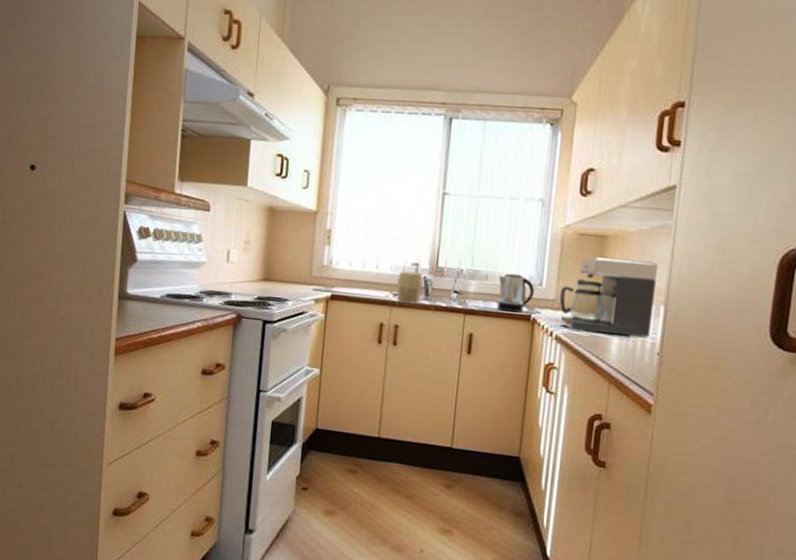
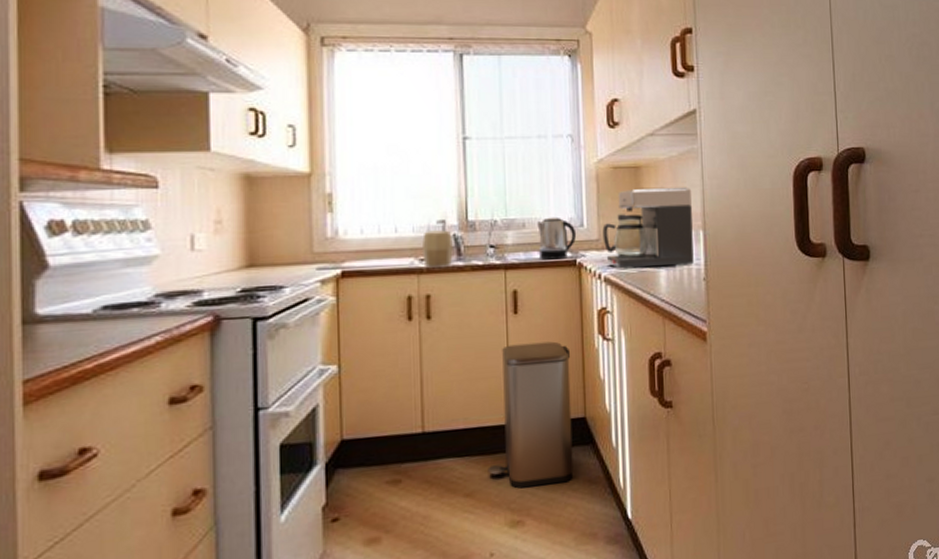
pedal bin: none [427,379,514,509] -> present [487,341,574,489]

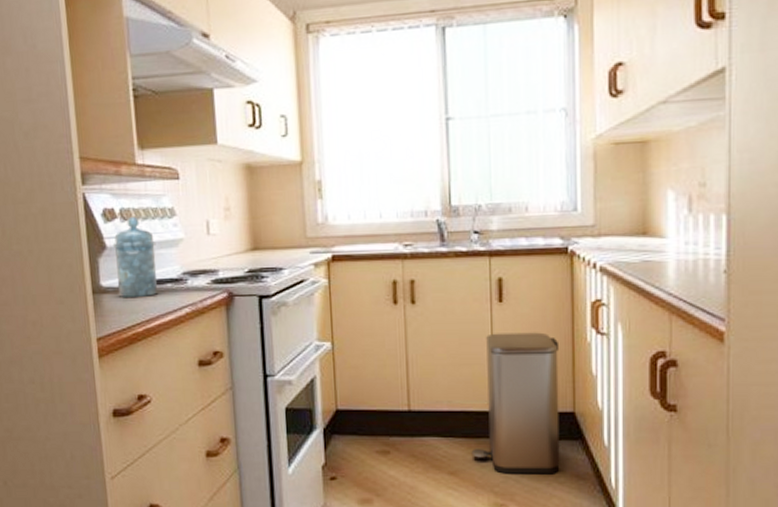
canister: none [60,229,121,327] -> present [114,216,157,297]
soap dispenser: present [421,219,453,268] -> none [405,204,436,253]
kettle: present [537,217,577,260] -> none [525,200,569,247]
coffee maker: present [602,187,694,269] -> none [599,163,714,258]

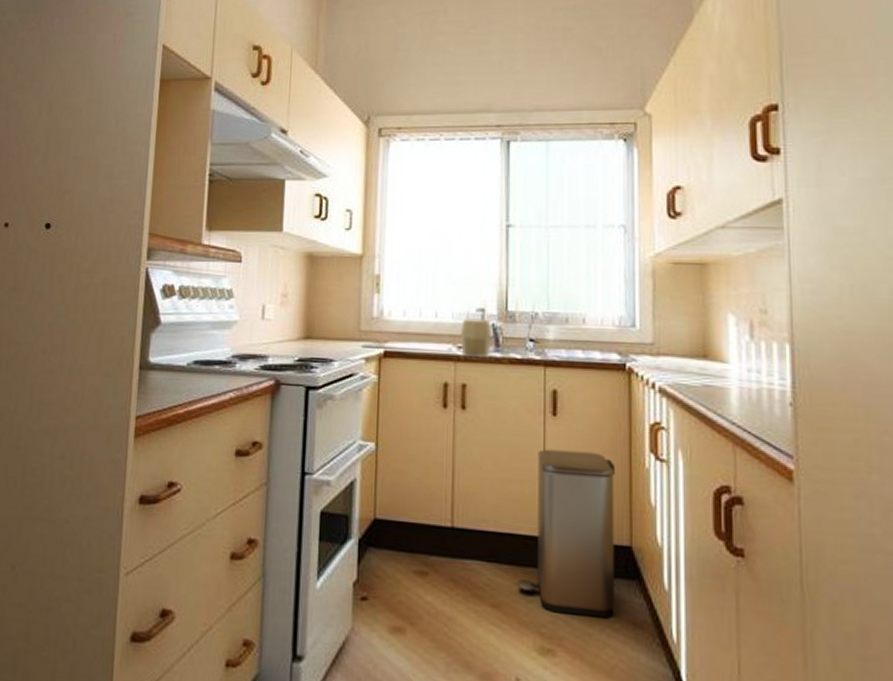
canister: present [114,216,157,297] -> none [164,294,210,377]
soap dispenser: none [405,204,436,253] -> present [459,308,491,357]

